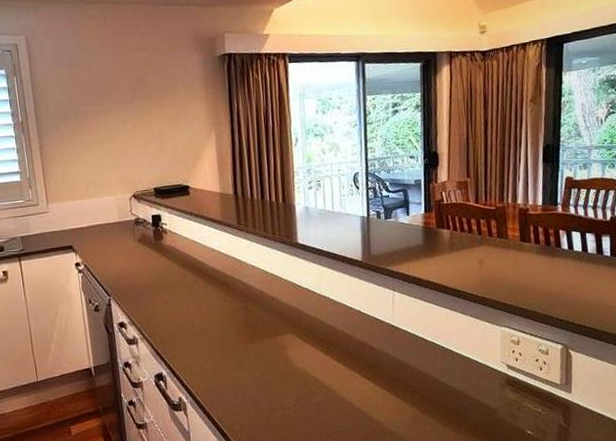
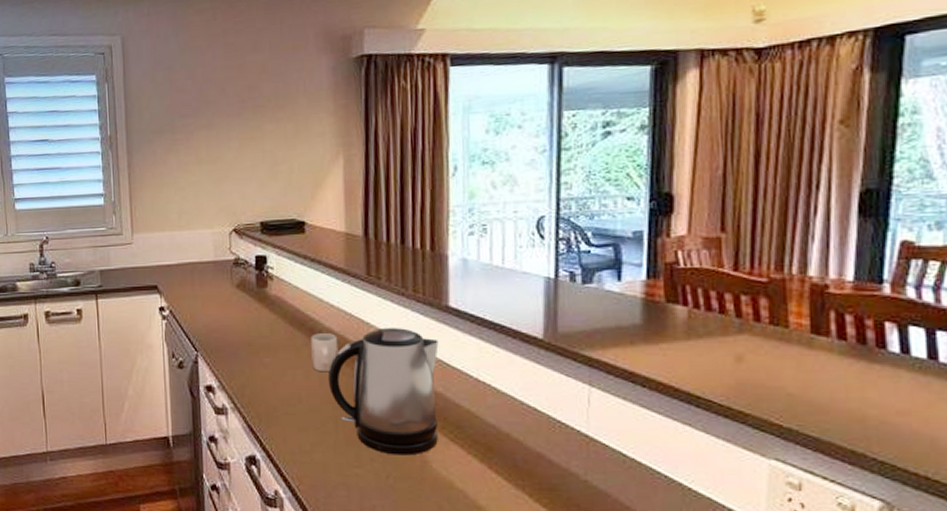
mug: none [199,271,221,302] -> present [311,333,338,372]
kettle: none [213,262,296,358] -> present [327,328,439,456]

